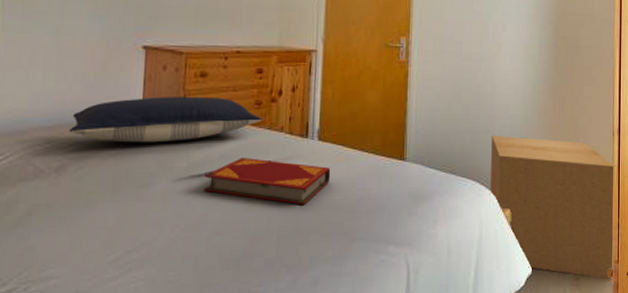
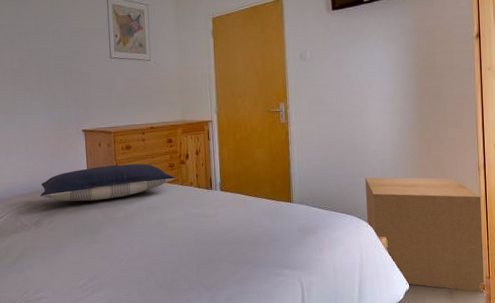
hardback book: present [203,158,331,205] -> none [138,207,233,241]

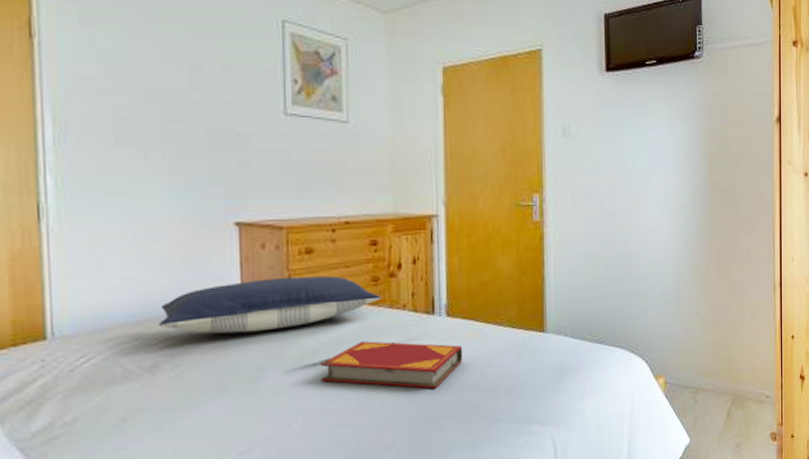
hardback book: none [138,207,233,241] -> present [320,341,463,389]
cardboard box: present [365,177,485,293] -> none [640,297,777,444]

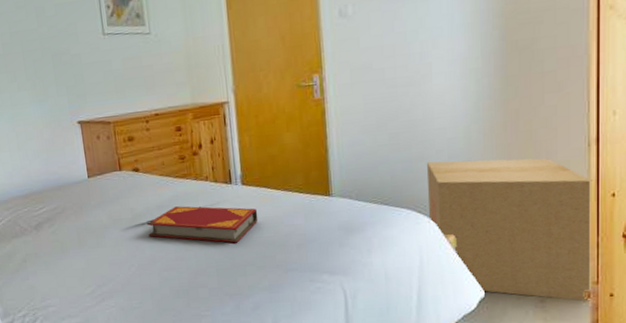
pillow: present [159,276,381,334] -> none [37,157,188,203]
cardboard box: none [640,297,777,444] -> present [427,158,593,302]

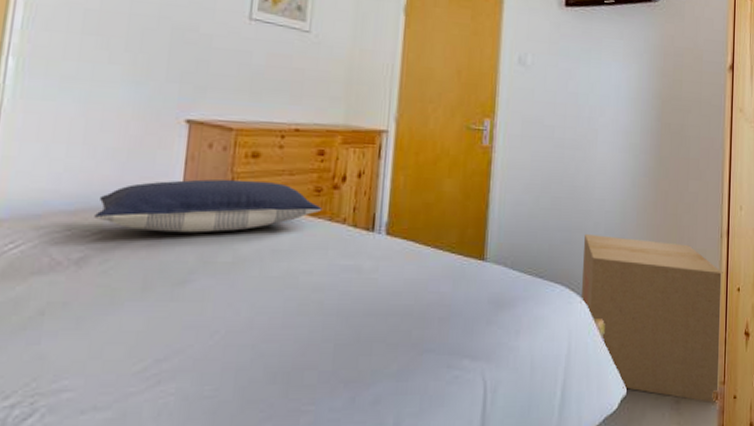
pillow: none [37,157,188,203] -> present [94,179,322,233]
hardback book: present [147,206,258,243] -> none [250,253,400,310]

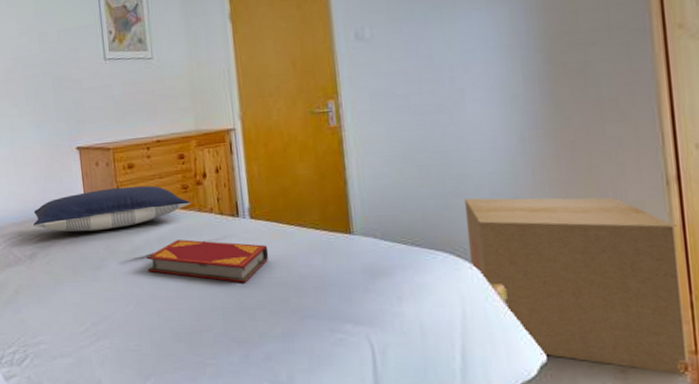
hardback book: none [250,253,400,310] -> present [146,239,269,283]

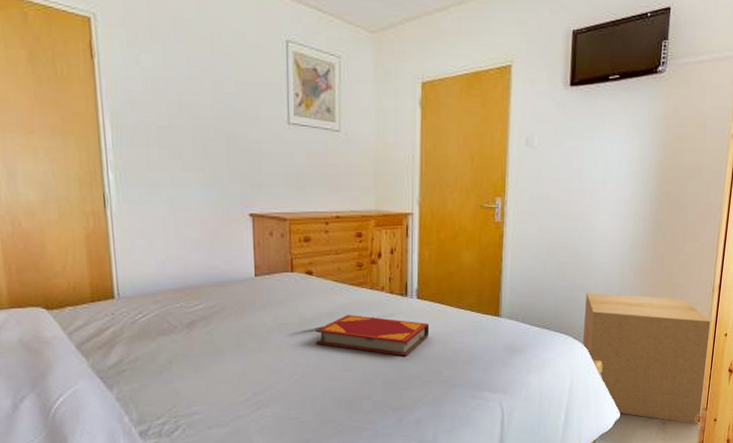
pillow: present [33,185,191,232] -> none [194,259,364,302]

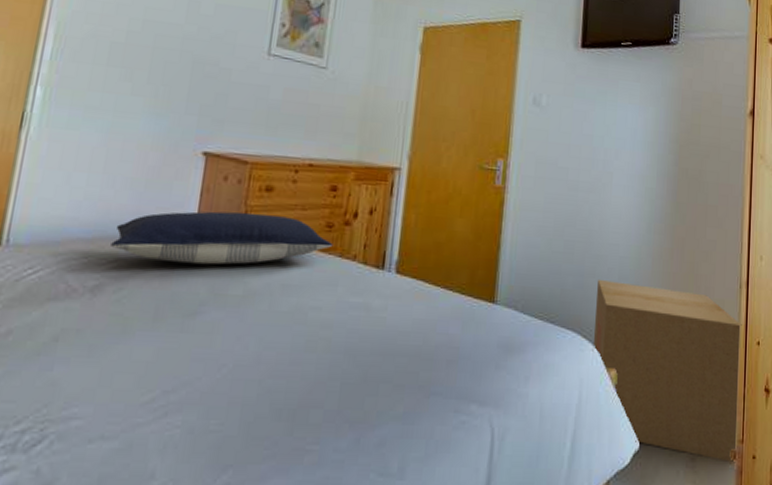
pillow: none [194,259,364,302] -> present [111,211,333,265]
hardback book: present [315,315,430,357] -> none [259,288,409,349]

